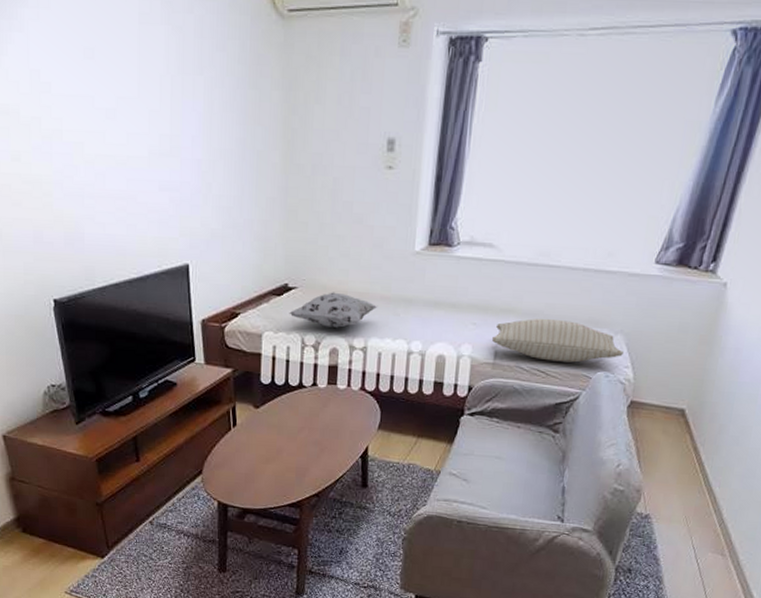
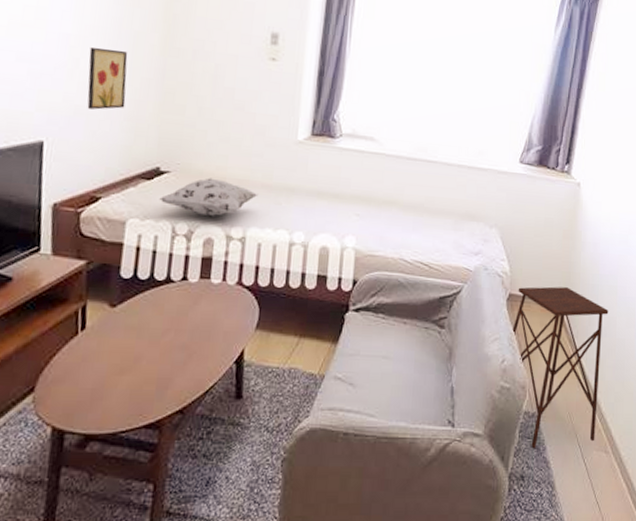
wall art: none [219,170,254,232] -> present [87,46,128,110]
pillow: present [492,318,625,363] -> none [376,211,500,256]
side table: none [629,394,744,547] -> present [511,286,609,449]

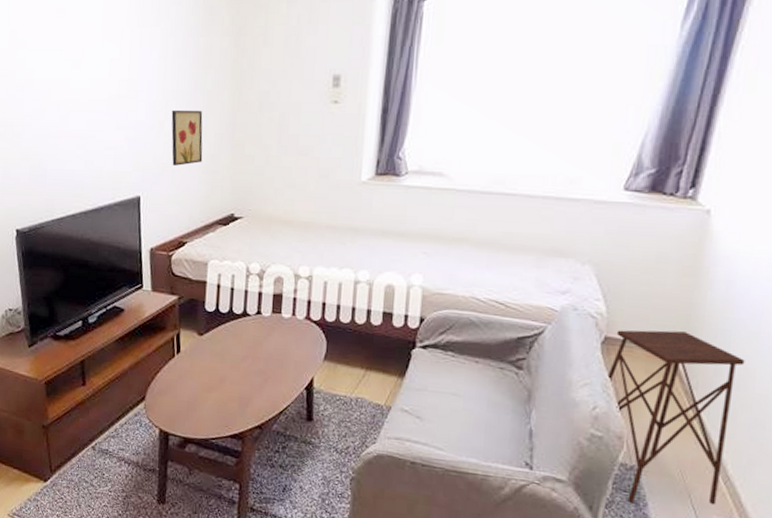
decorative pillow: present [159,178,259,217] -> none [234,221,324,258]

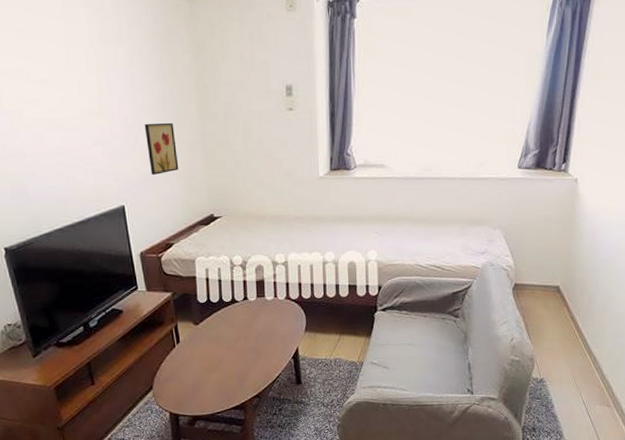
side table: present [605,330,745,506] -> none [518,273,608,407]

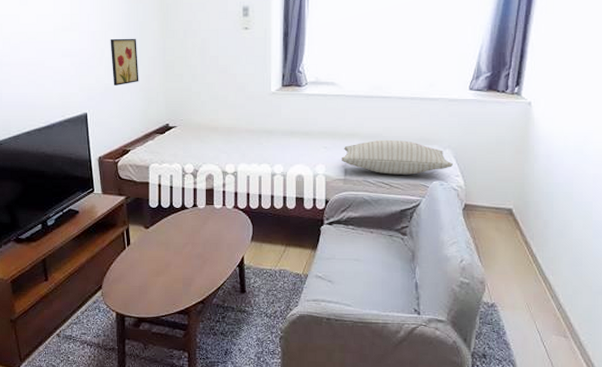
pillow: none [393,222,504,258] -> present [342,139,454,175]

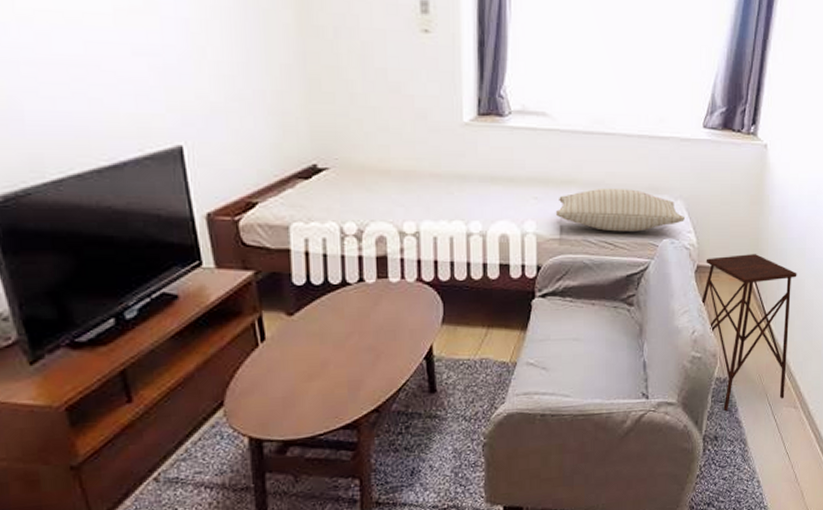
wall art: present [110,38,139,85] -> none [215,31,267,105]
side table: none [468,196,564,333] -> present [700,254,797,412]

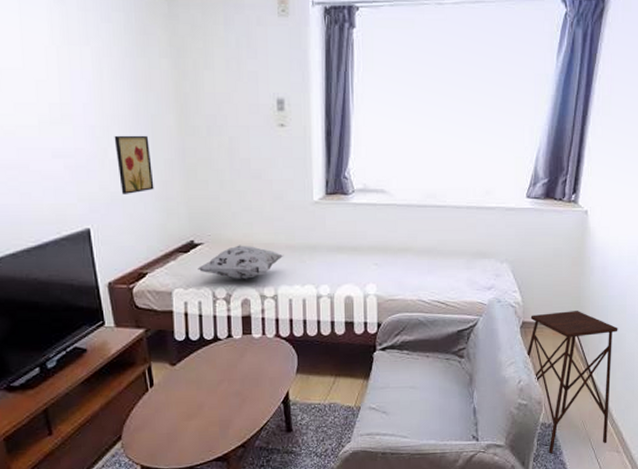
wall art: none [215,31,267,105] -> present [114,135,154,194]
decorative pillow: none [321,171,428,214] -> present [197,245,284,280]
pillow: present [556,188,686,232] -> none [394,254,511,293]

